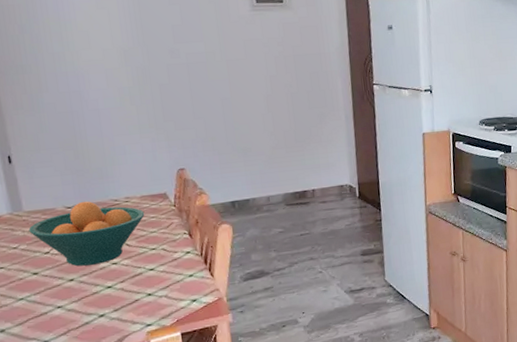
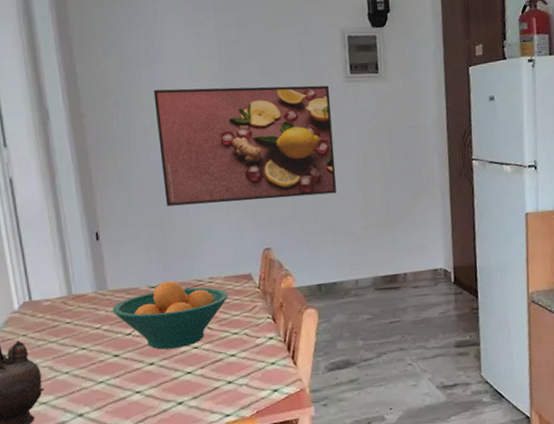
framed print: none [60,13,247,130] -> present [153,85,337,206]

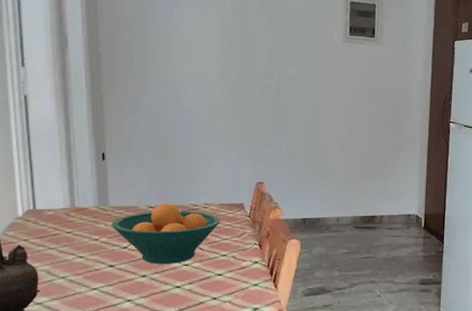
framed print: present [153,85,337,206] -> none [168,29,330,139]

